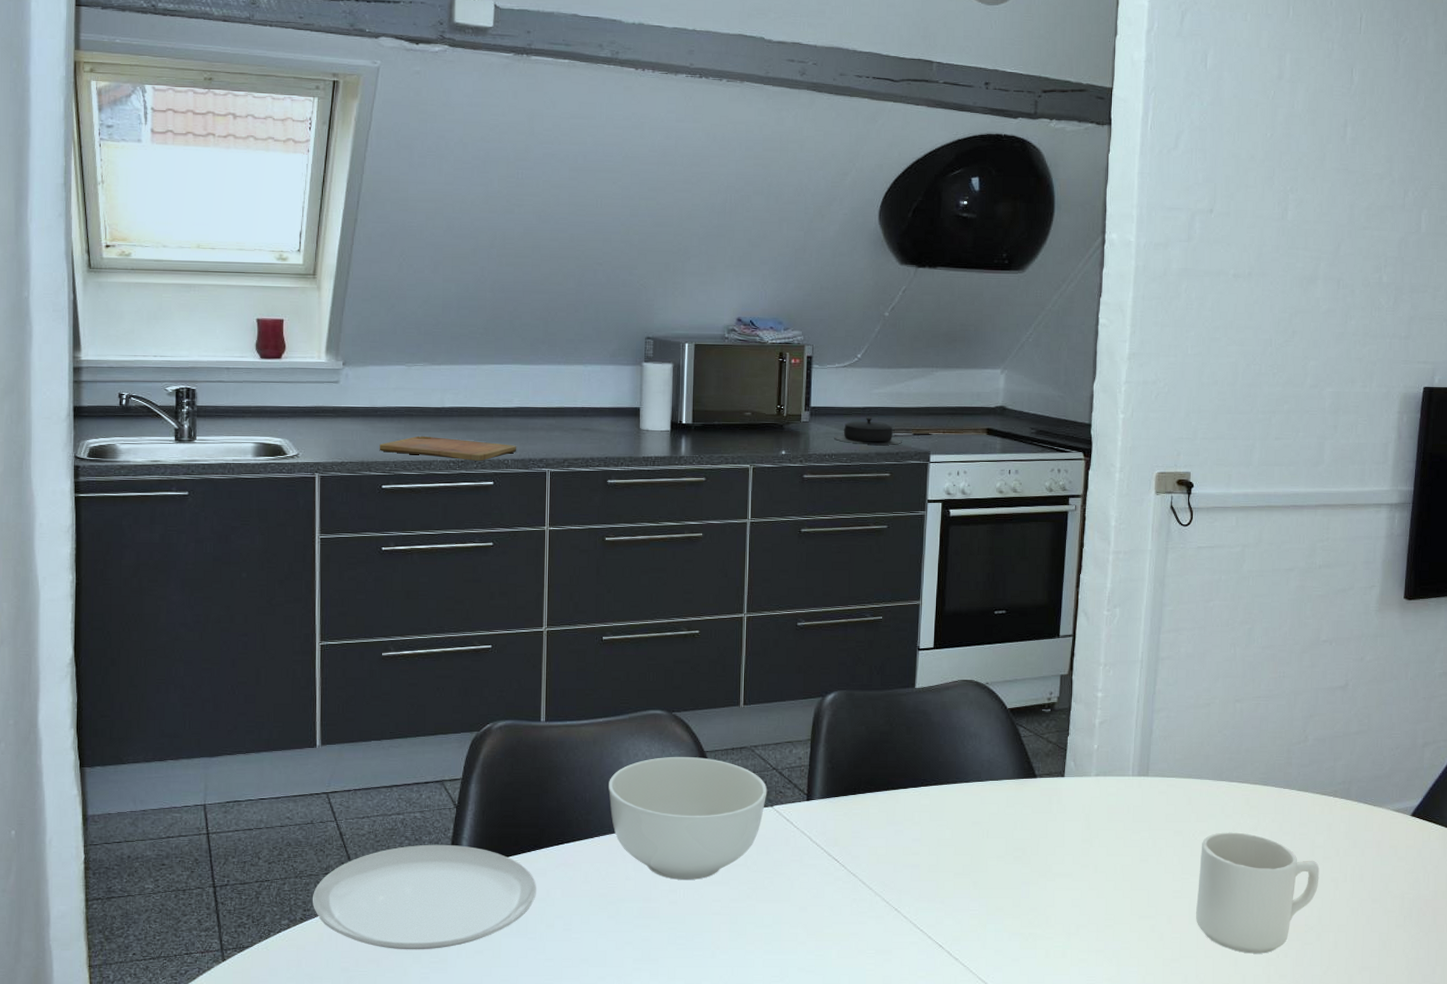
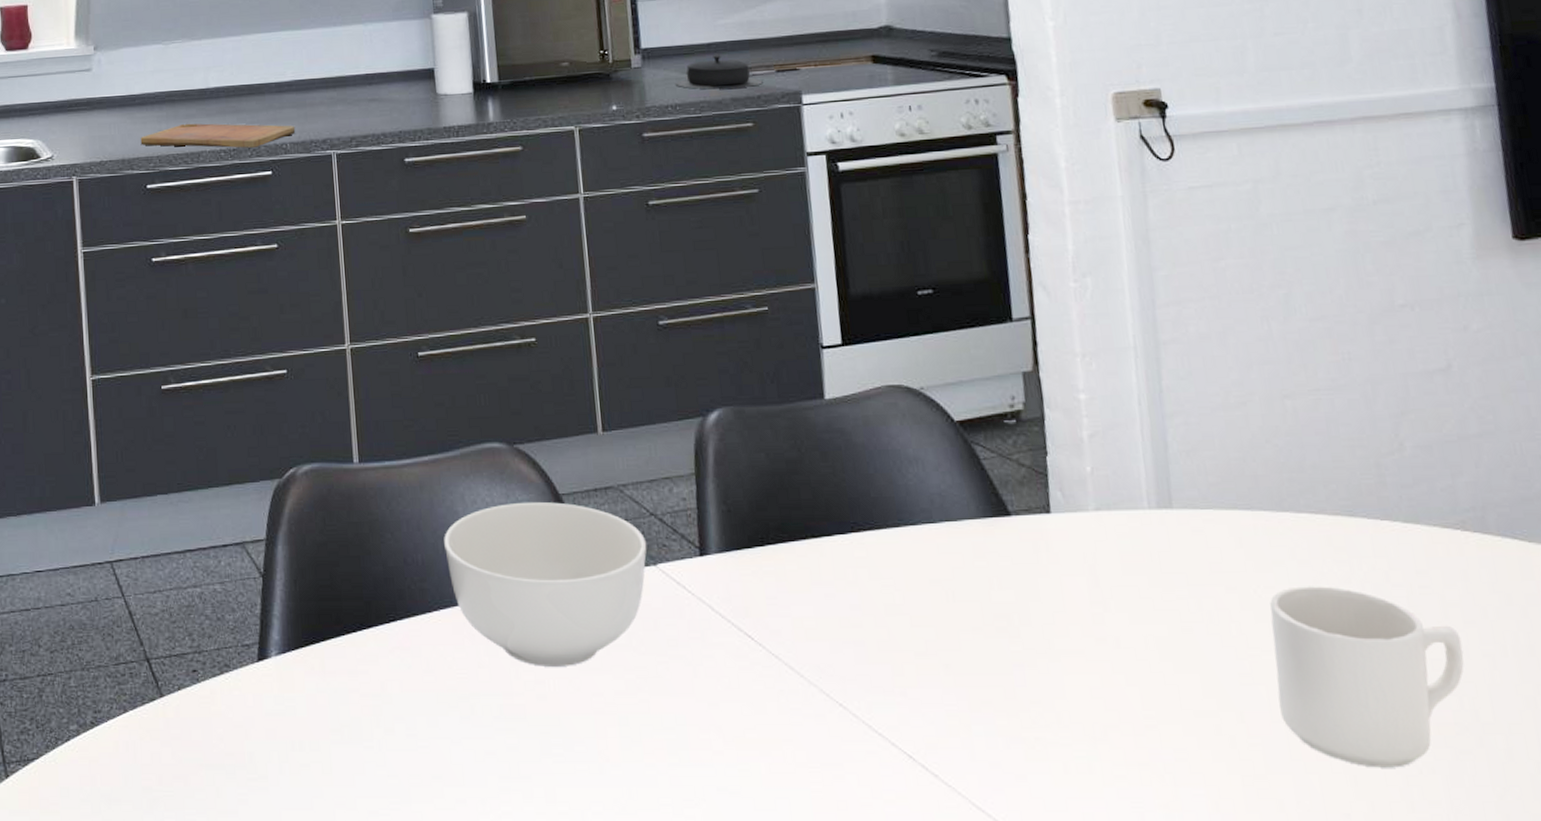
plate: present [313,844,536,950] -> none [103,624,369,764]

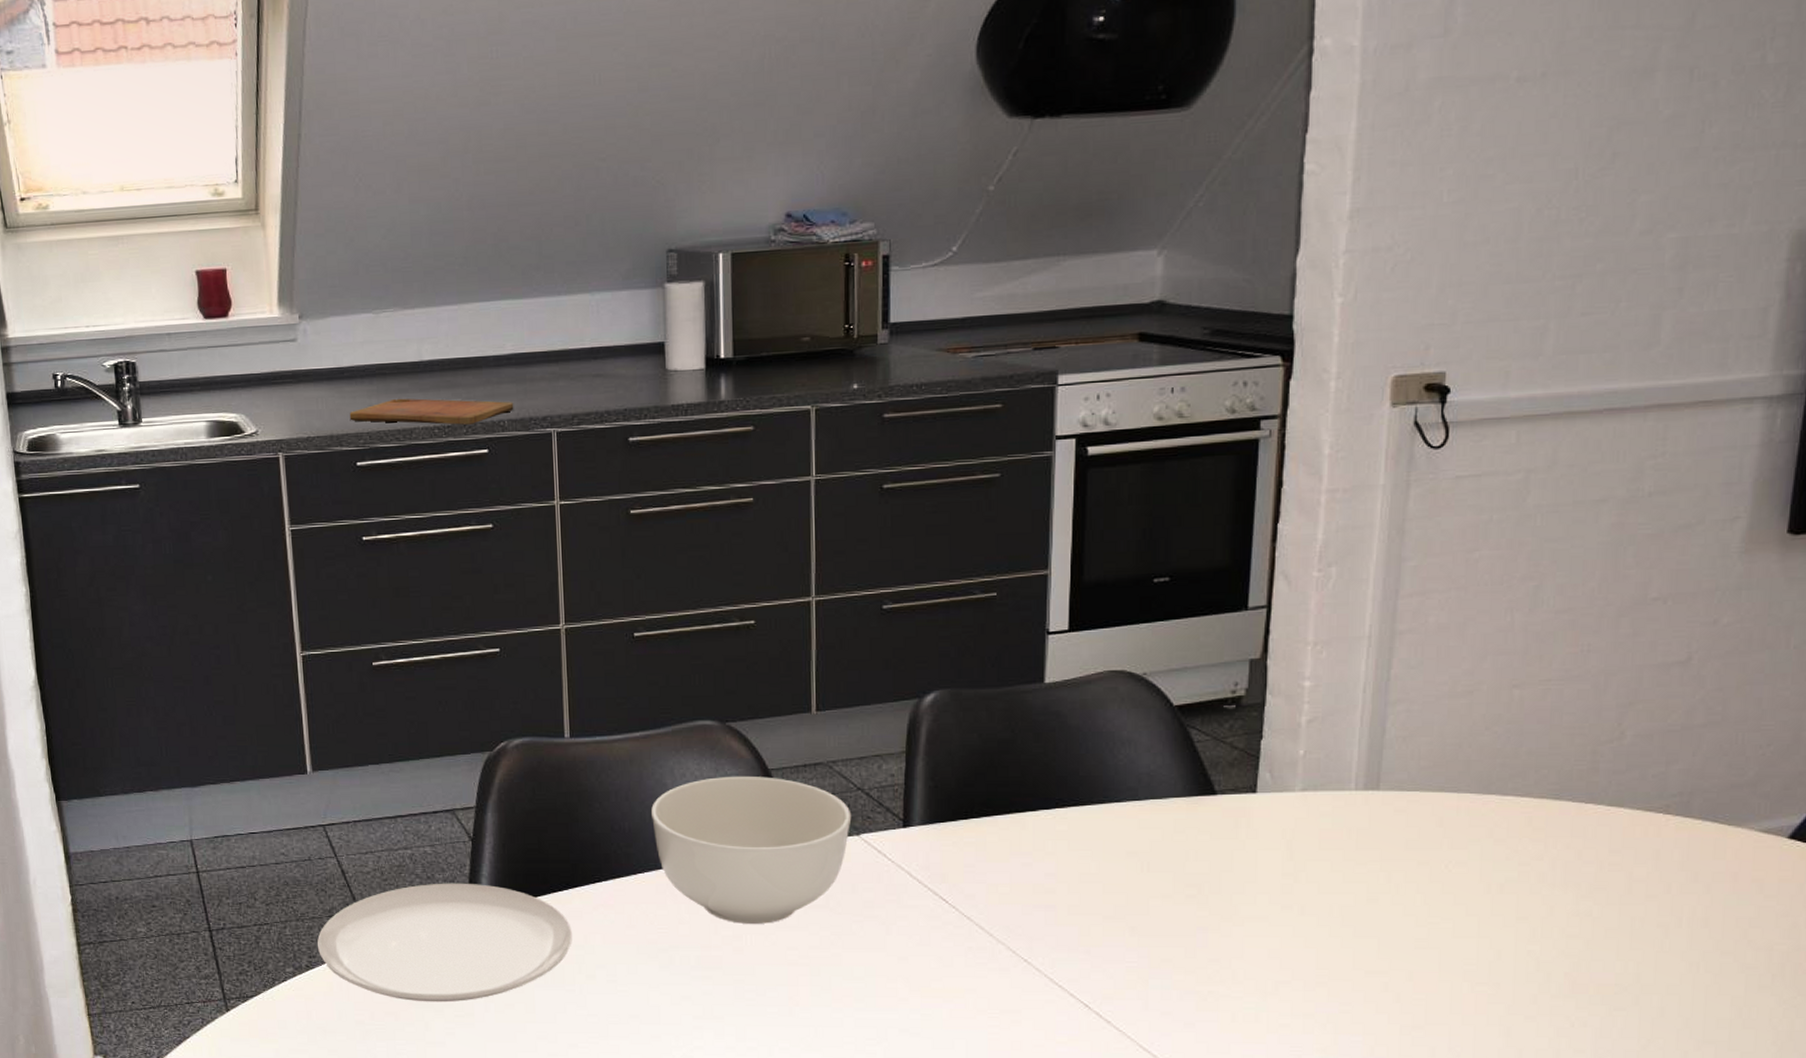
plate: none [103,624,369,764] -> present [317,883,572,1003]
cooking pot: present [676,54,763,90] -> none [924,329,1018,368]
mug: present [1270,586,1464,768] -> none [1449,862,1640,1021]

